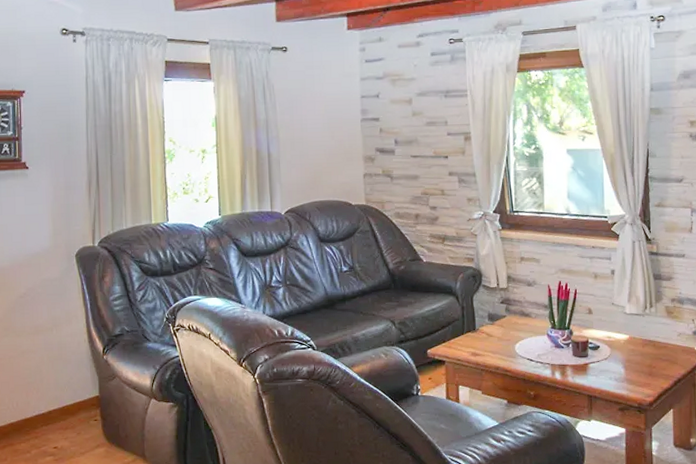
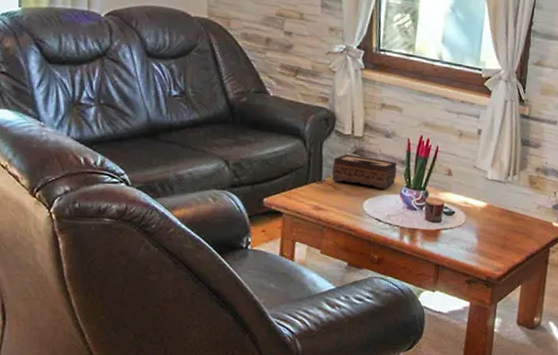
tissue box: none [483,304,542,332] -> present [331,154,397,189]

